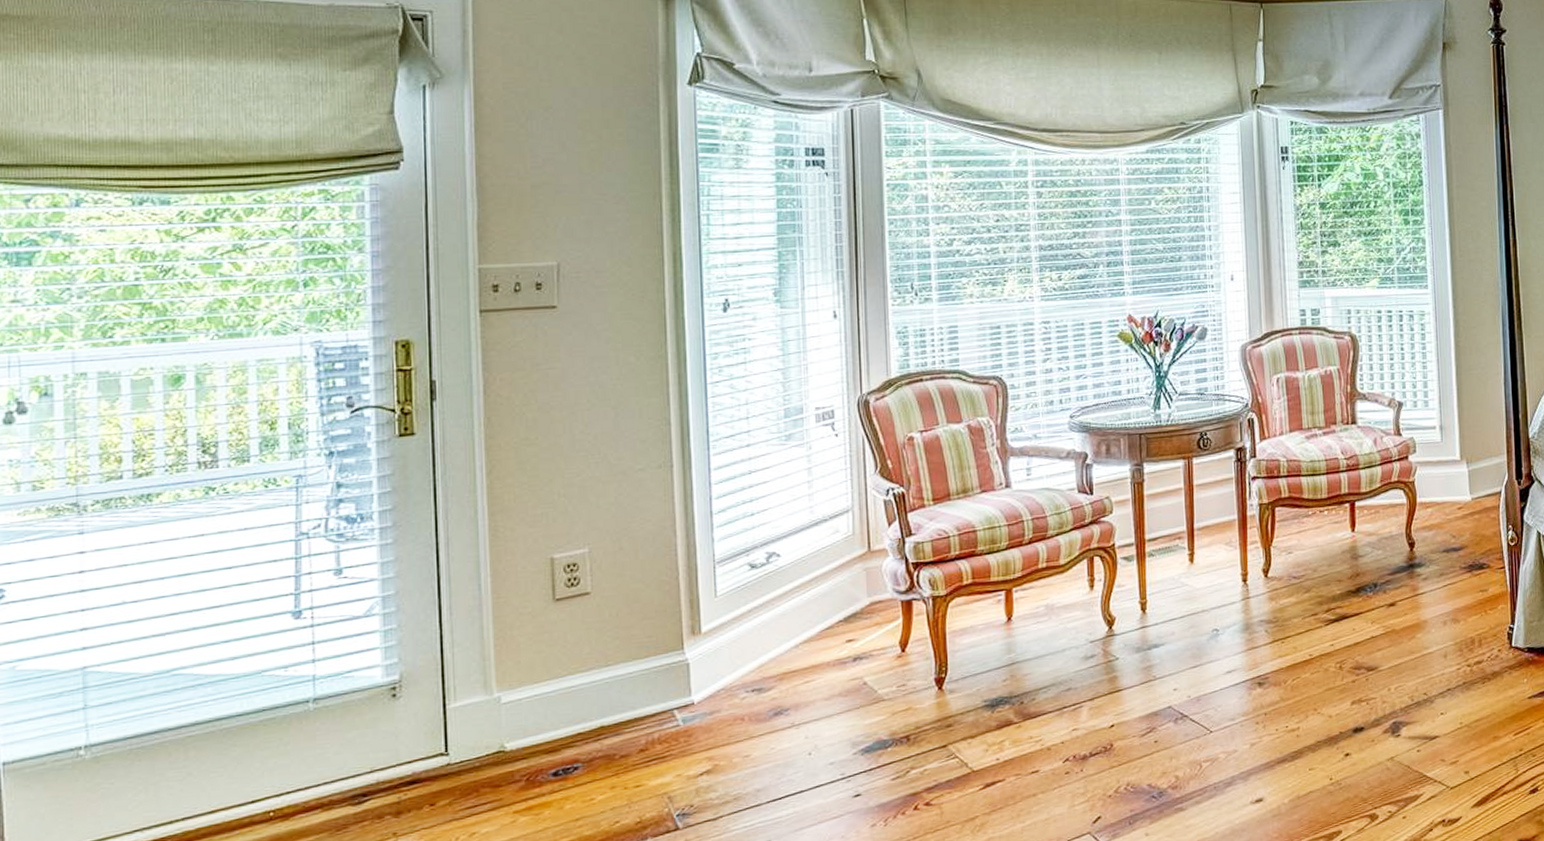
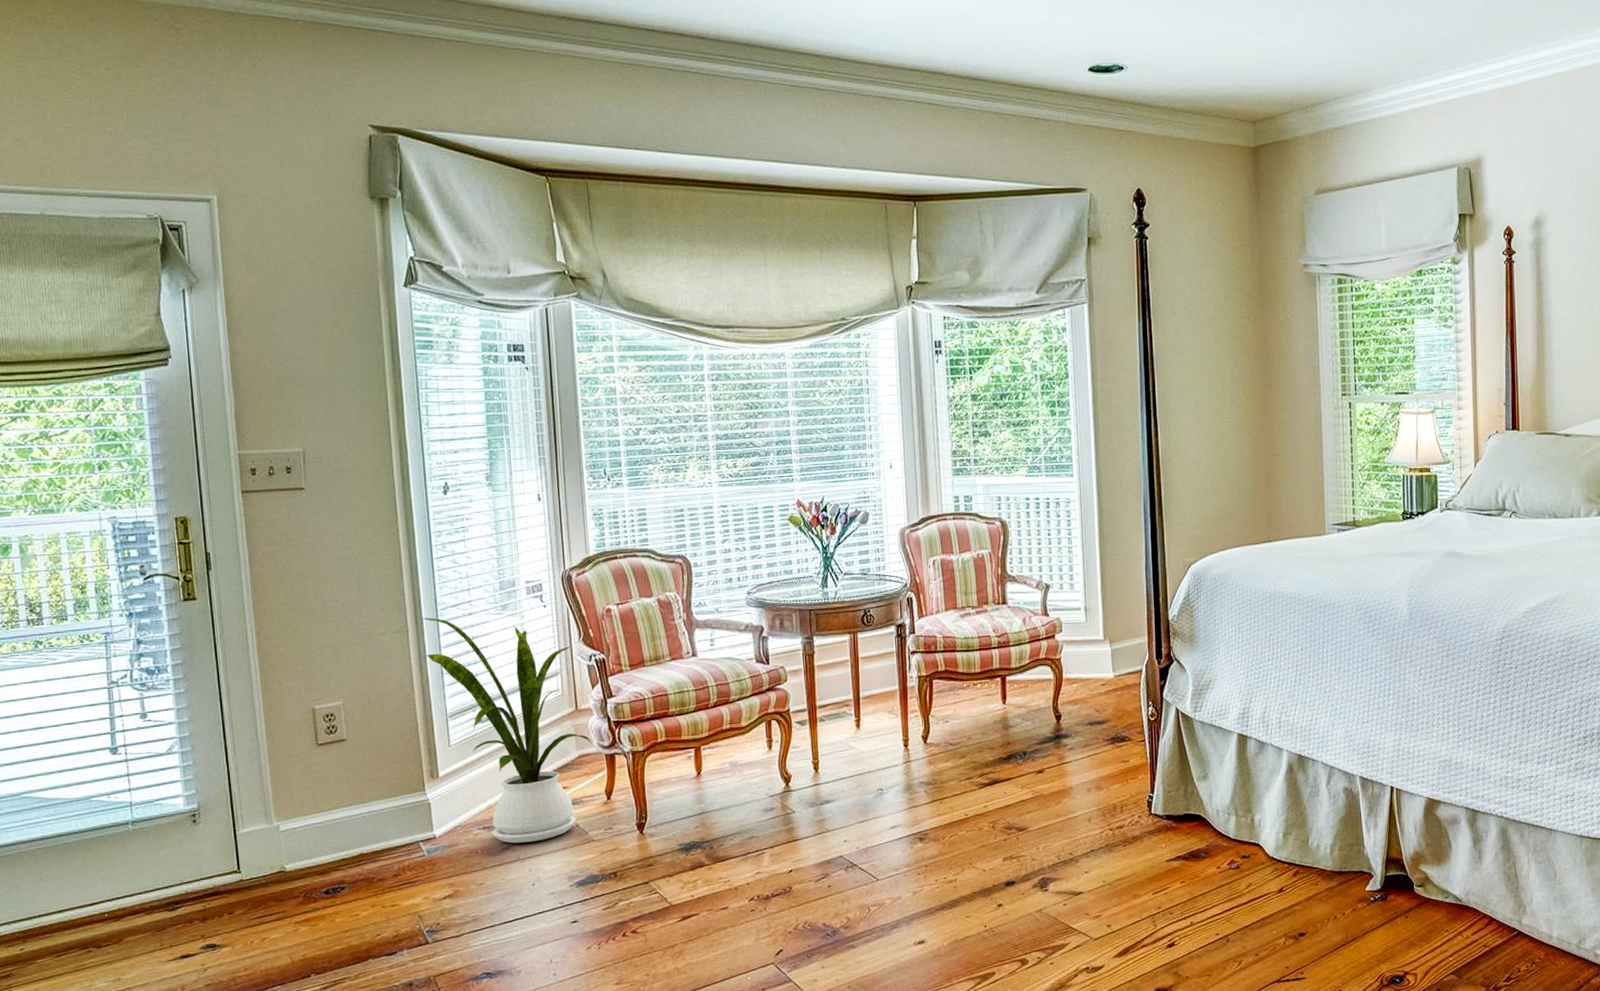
house plant: none [690,450,885,707] -> present [422,617,591,844]

